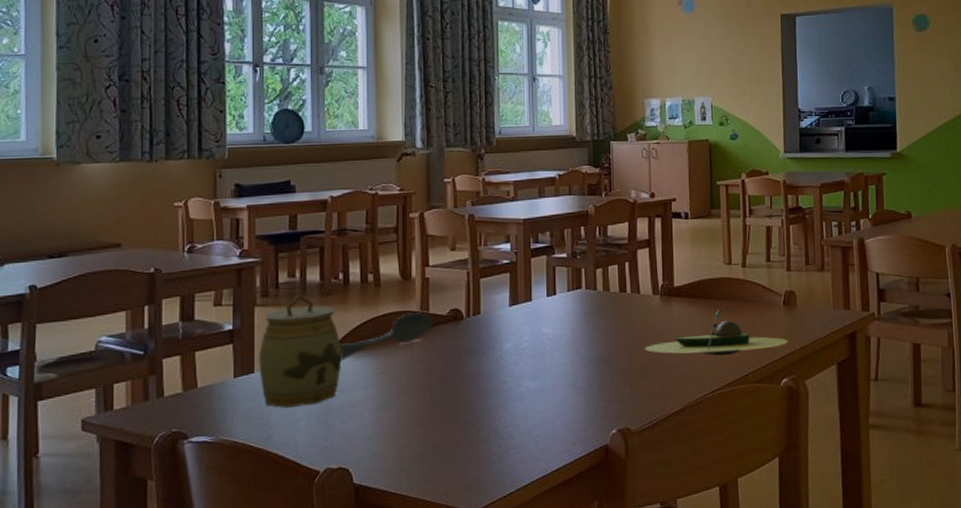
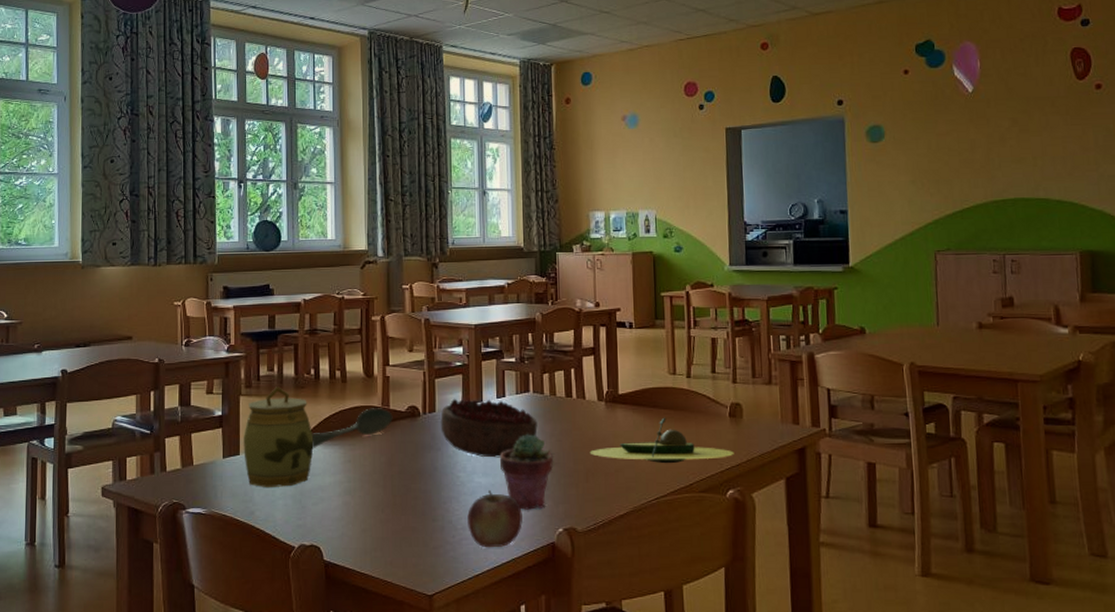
decorative bowl: none [486,298,590,360] -> present [440,398,538,458]
apple: none [515,395,574,456] -> present [467,490,522,548]
potted succulent: none [549,333,607,413] -> present [499,434,554,510]

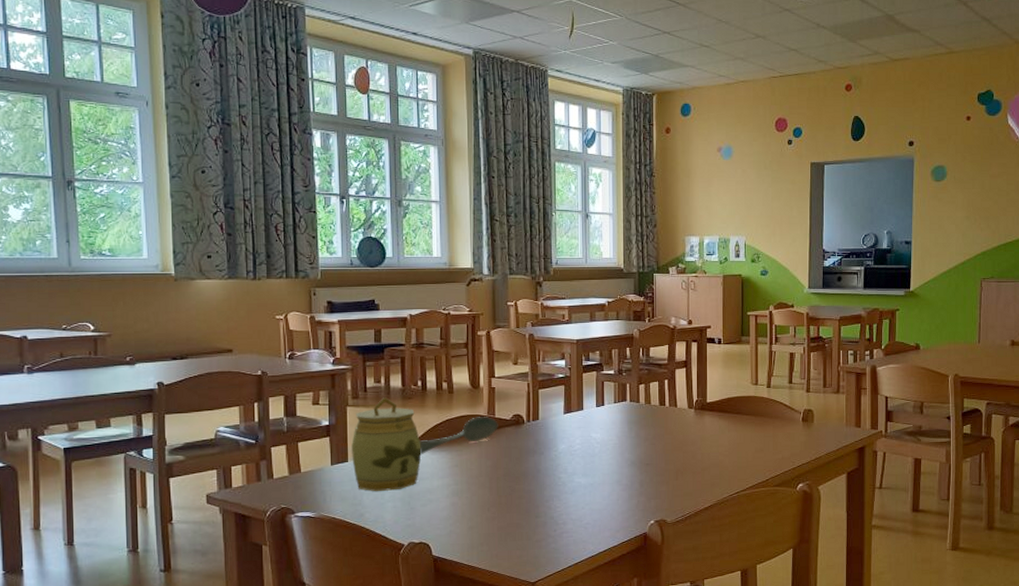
decorative bowl: present [440,398,538,458] -> none [543,407,633,460]
apple: present [467,490,522,548] -> none [568,489,618,540]
potted succulent: present [499,434,554,510] -> none [598,439,647,505]
avocado: present [589,417,734,463] -> none [679,422,805,462]

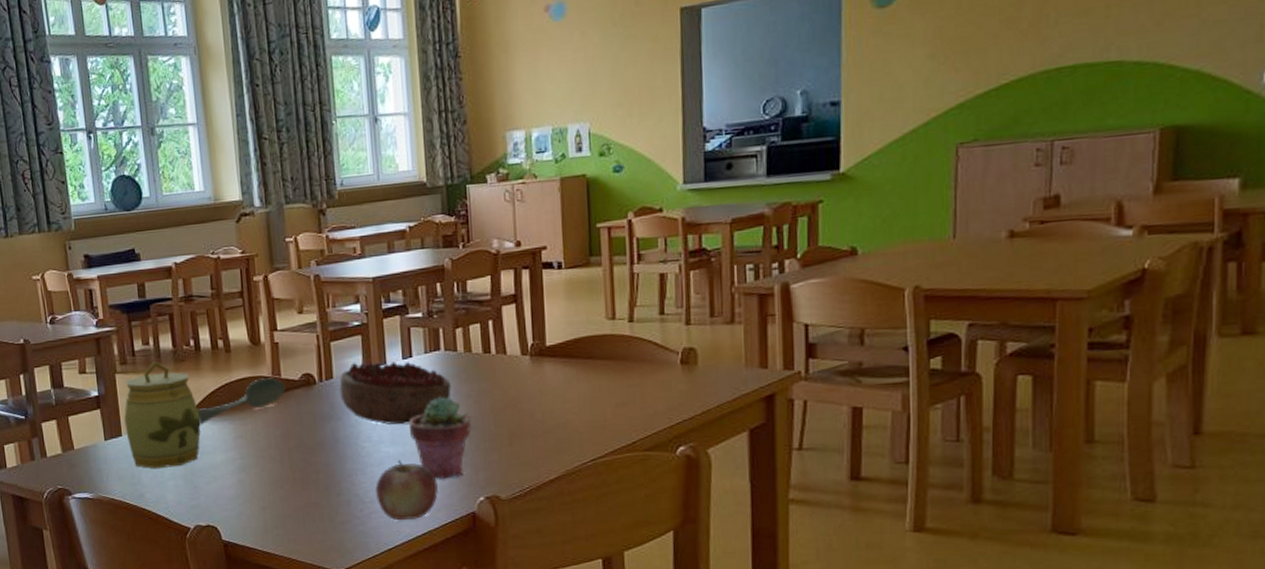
decorative bowl: none [543,407,633,460] -> present [339,361,451,425]
apple: none [568,489,618,540] -> present [375,460,438,521]
potted succulent: none [598,439,647,505] -> present [408,397,472,479]

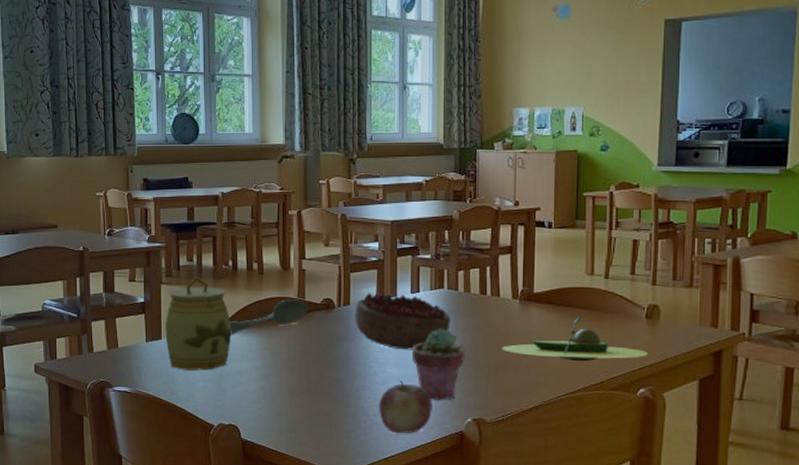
avocado: none [513,369,686,421] -> present [501,316,648,361]

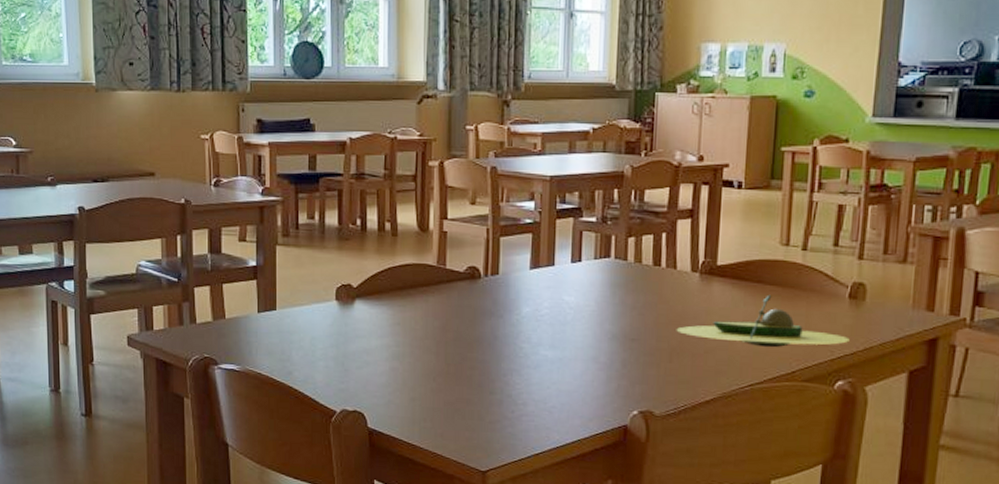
jar: present [165,276,232,371] -> none [281,237,359,348]
spoon: present [229,298,308,337] -> none [356,265,449,309]
decorative bowl: present [355,292,451,350] -> none [504,260,617,330]
apple: present [379,381,432,434] -> none [529,365,592,427]
potted succulent: present [411,329,465,400] -> none [570,305,633,389]

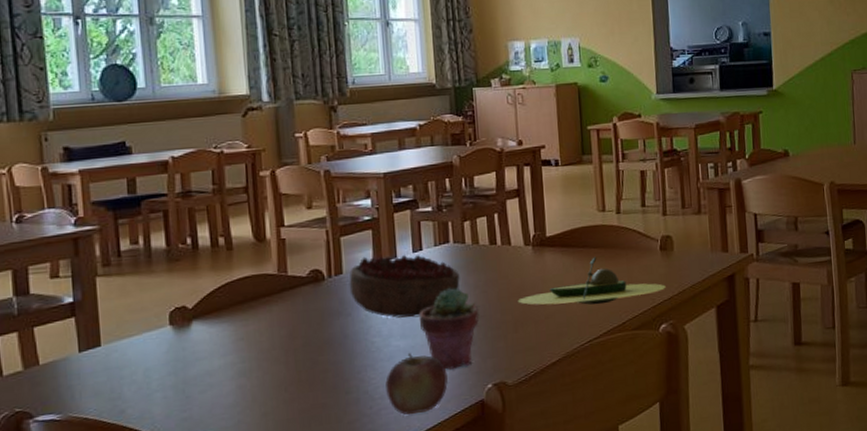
decorative bowl: none [504,260,617,330] -> present [349,254,460,318]
apple: none [529,365,592,427] -> present [385,353,448,415]
potted succulent: none [570,305,633,389] -> present [418,288,479,370]

